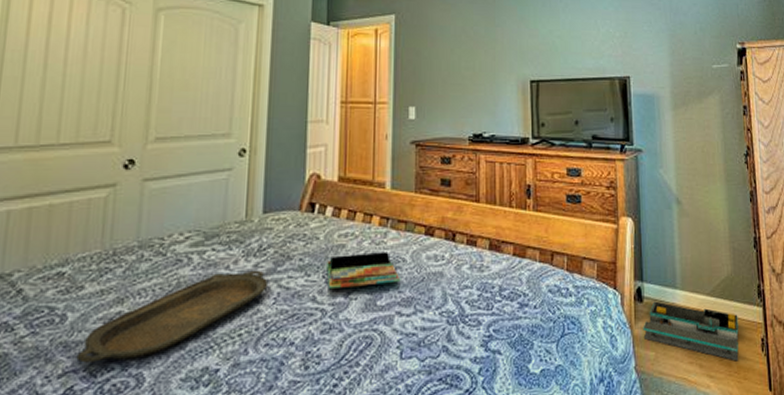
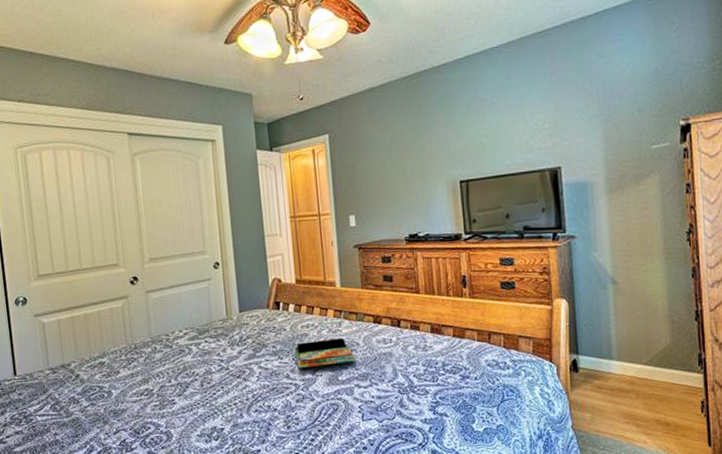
serving tray: present [76,270,269,363] -> none [123,355,251,424]
storage bin: present [643,301,739,361] -> none [579,371,677,421]

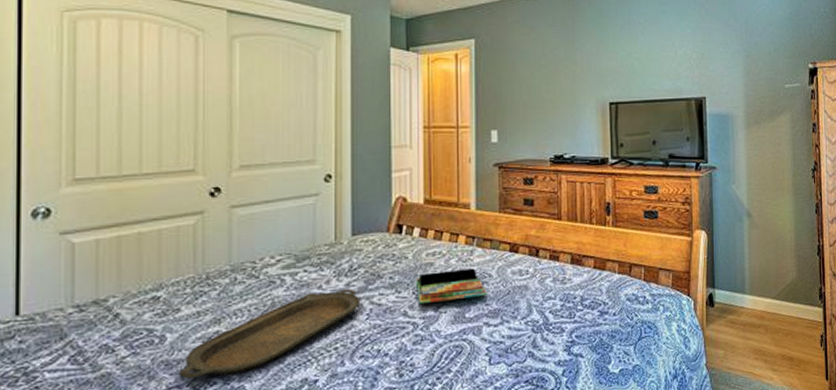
serving tray: none [123,355,251,424] -> present [178,288,361,379]

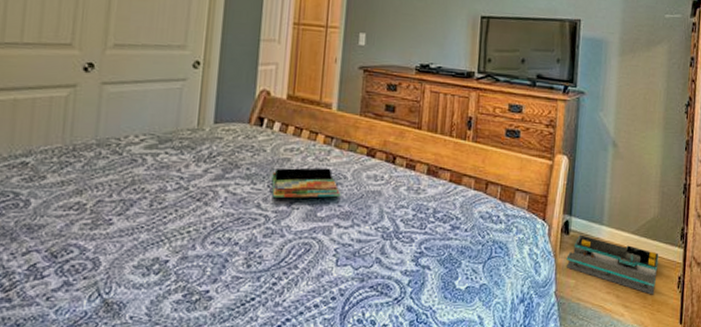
serving tray: present [178,288,361,379] -> none [38,175,217,245]
storage bin: none [714,305,801,356] -> present [566,234,659,295]

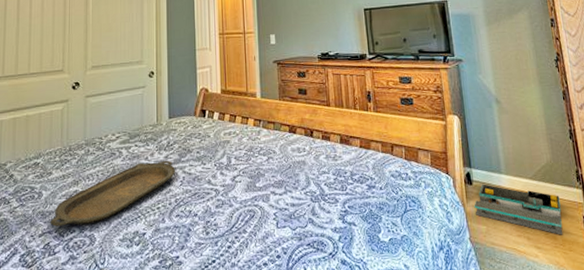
serving tray: none [38,175,217,245] -> present [50,160,176,227]
book: present [271,167,341,199] -> none [217,146,273,175]

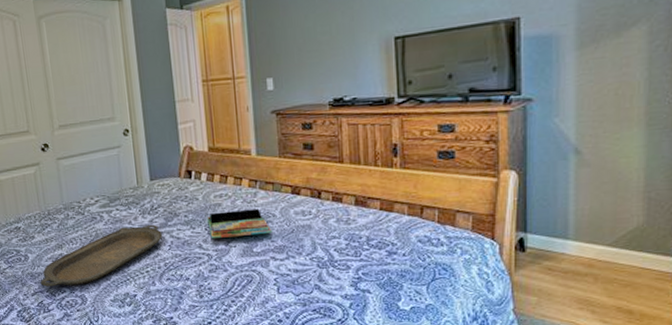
book: none [217,146,273,175] -> present [207,209,273,239]
storage bin: present [474,184,563,235] -> none [524,251,647,309]

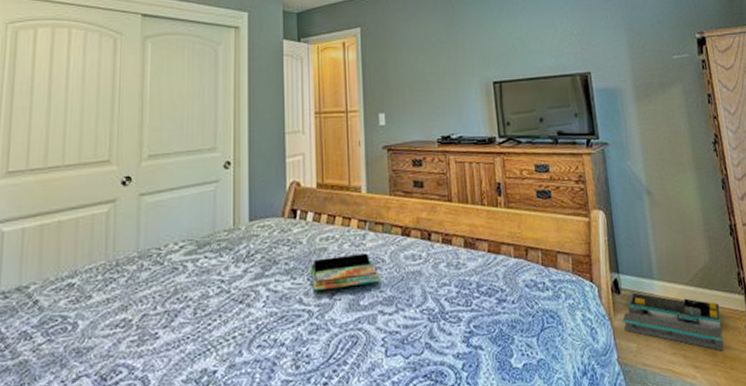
serving tray: present [40,224,163,287] -> none [88,275,258,367]
storage bin: none [524,251,647,309] -> present [622,292,724,351]

